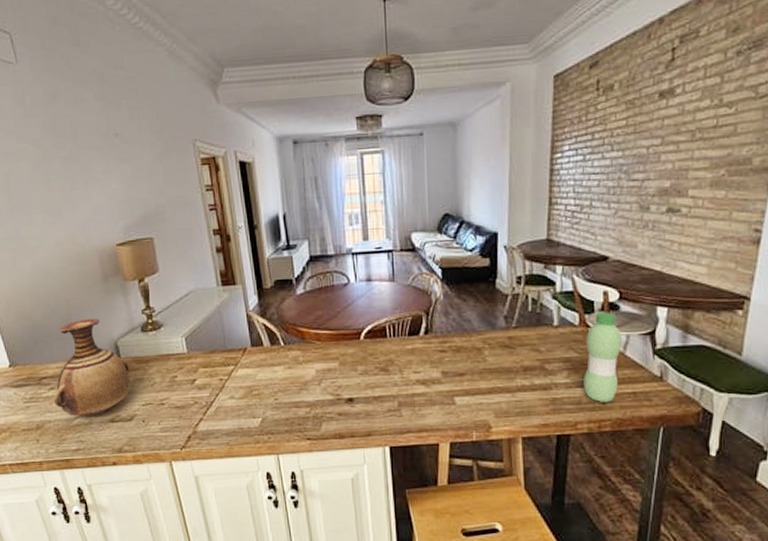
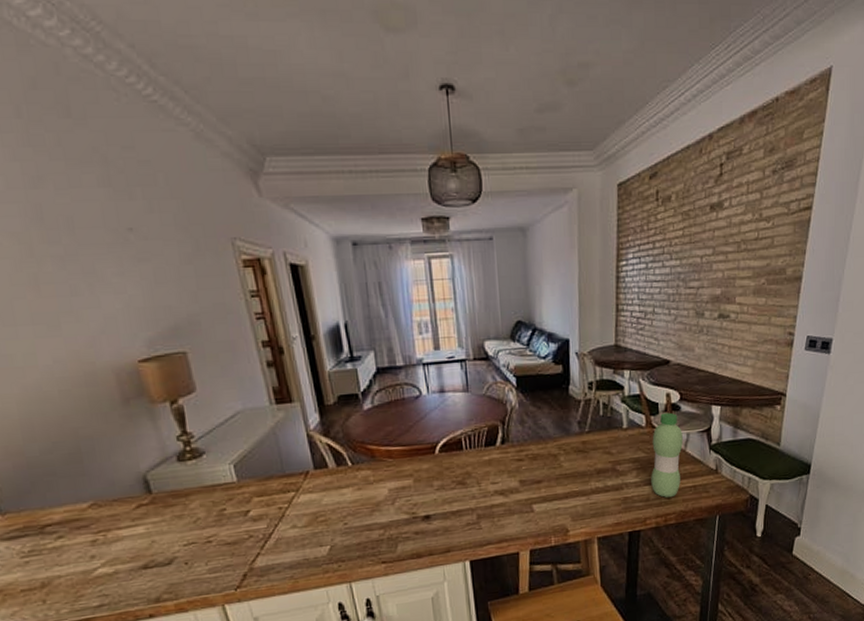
vase: present [53,318,130,416] -> none [63,449,167,567]

